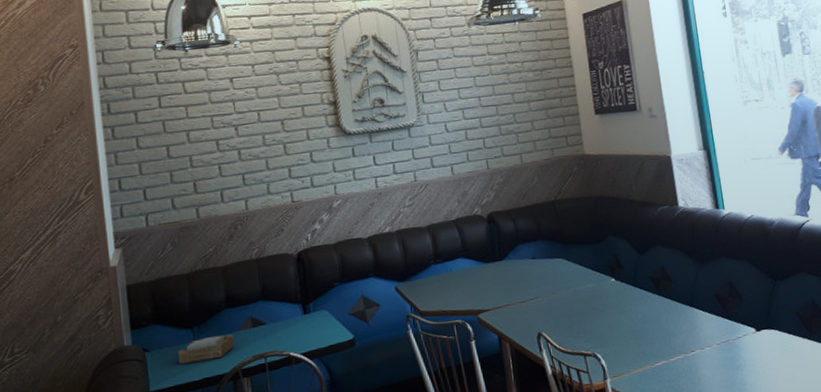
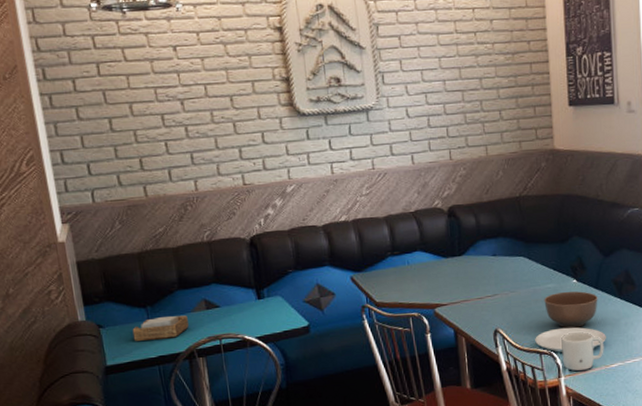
plate: none [578,326,648,354] -> present [535,327,606,353]
bowl: none [584,289,637,328] -> present [544,291,598,328]
mug: none [604,331,648,373] -> present [561,332,604,372]

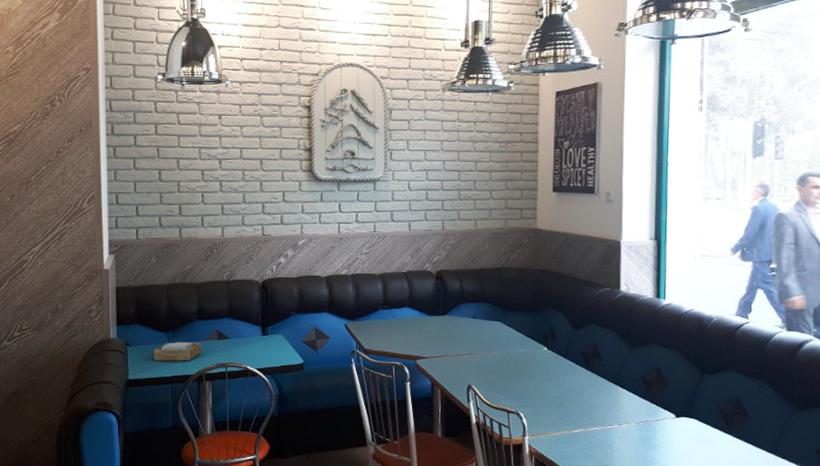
plate: present [535,327,606,353] -> none [504,390,571,413]
bowl: present [544,291,598,328] -> none [516,357,566,392]
mug: present [561,332,604,372] -> none [528,396,568,433]

